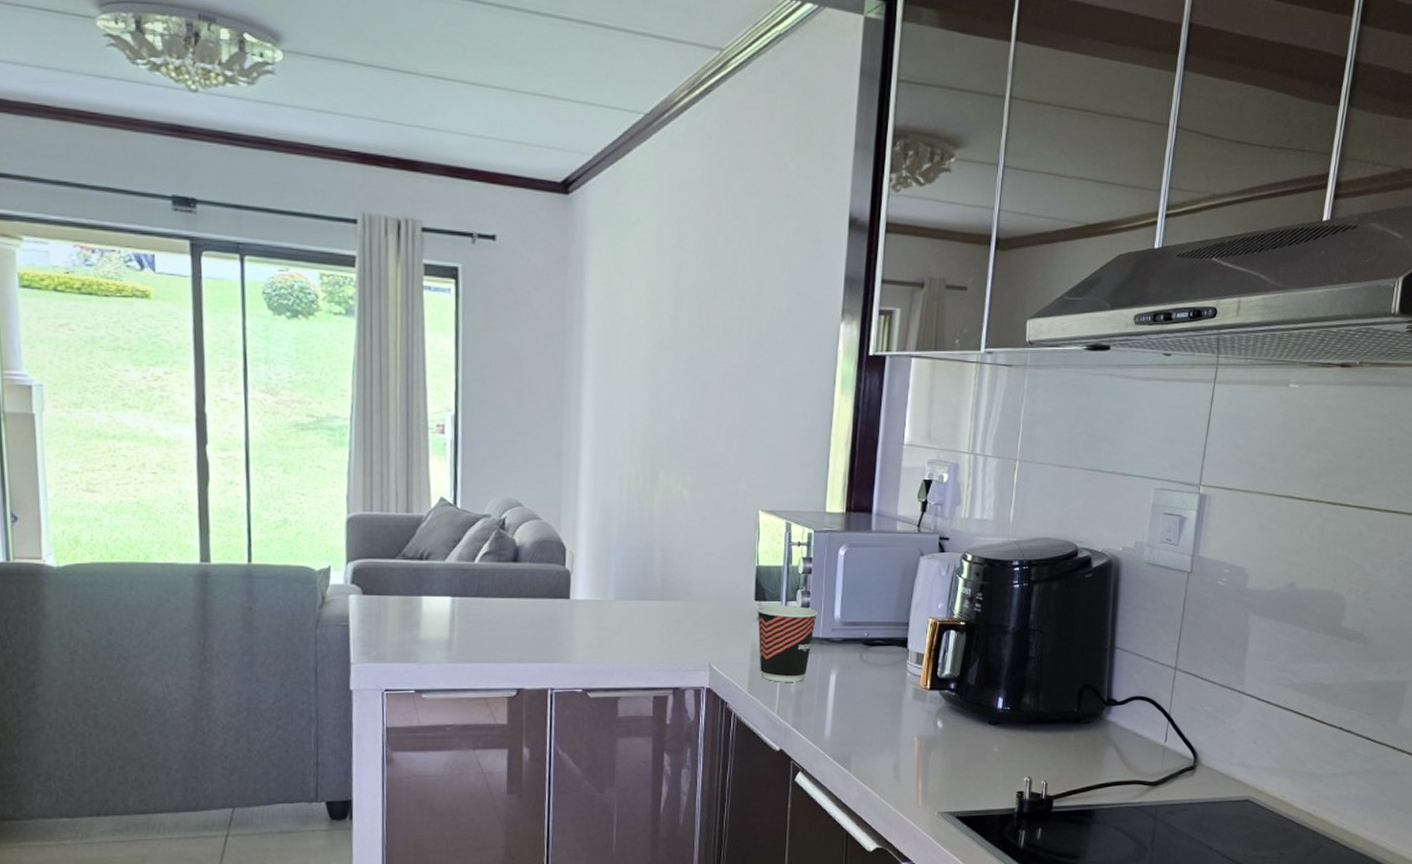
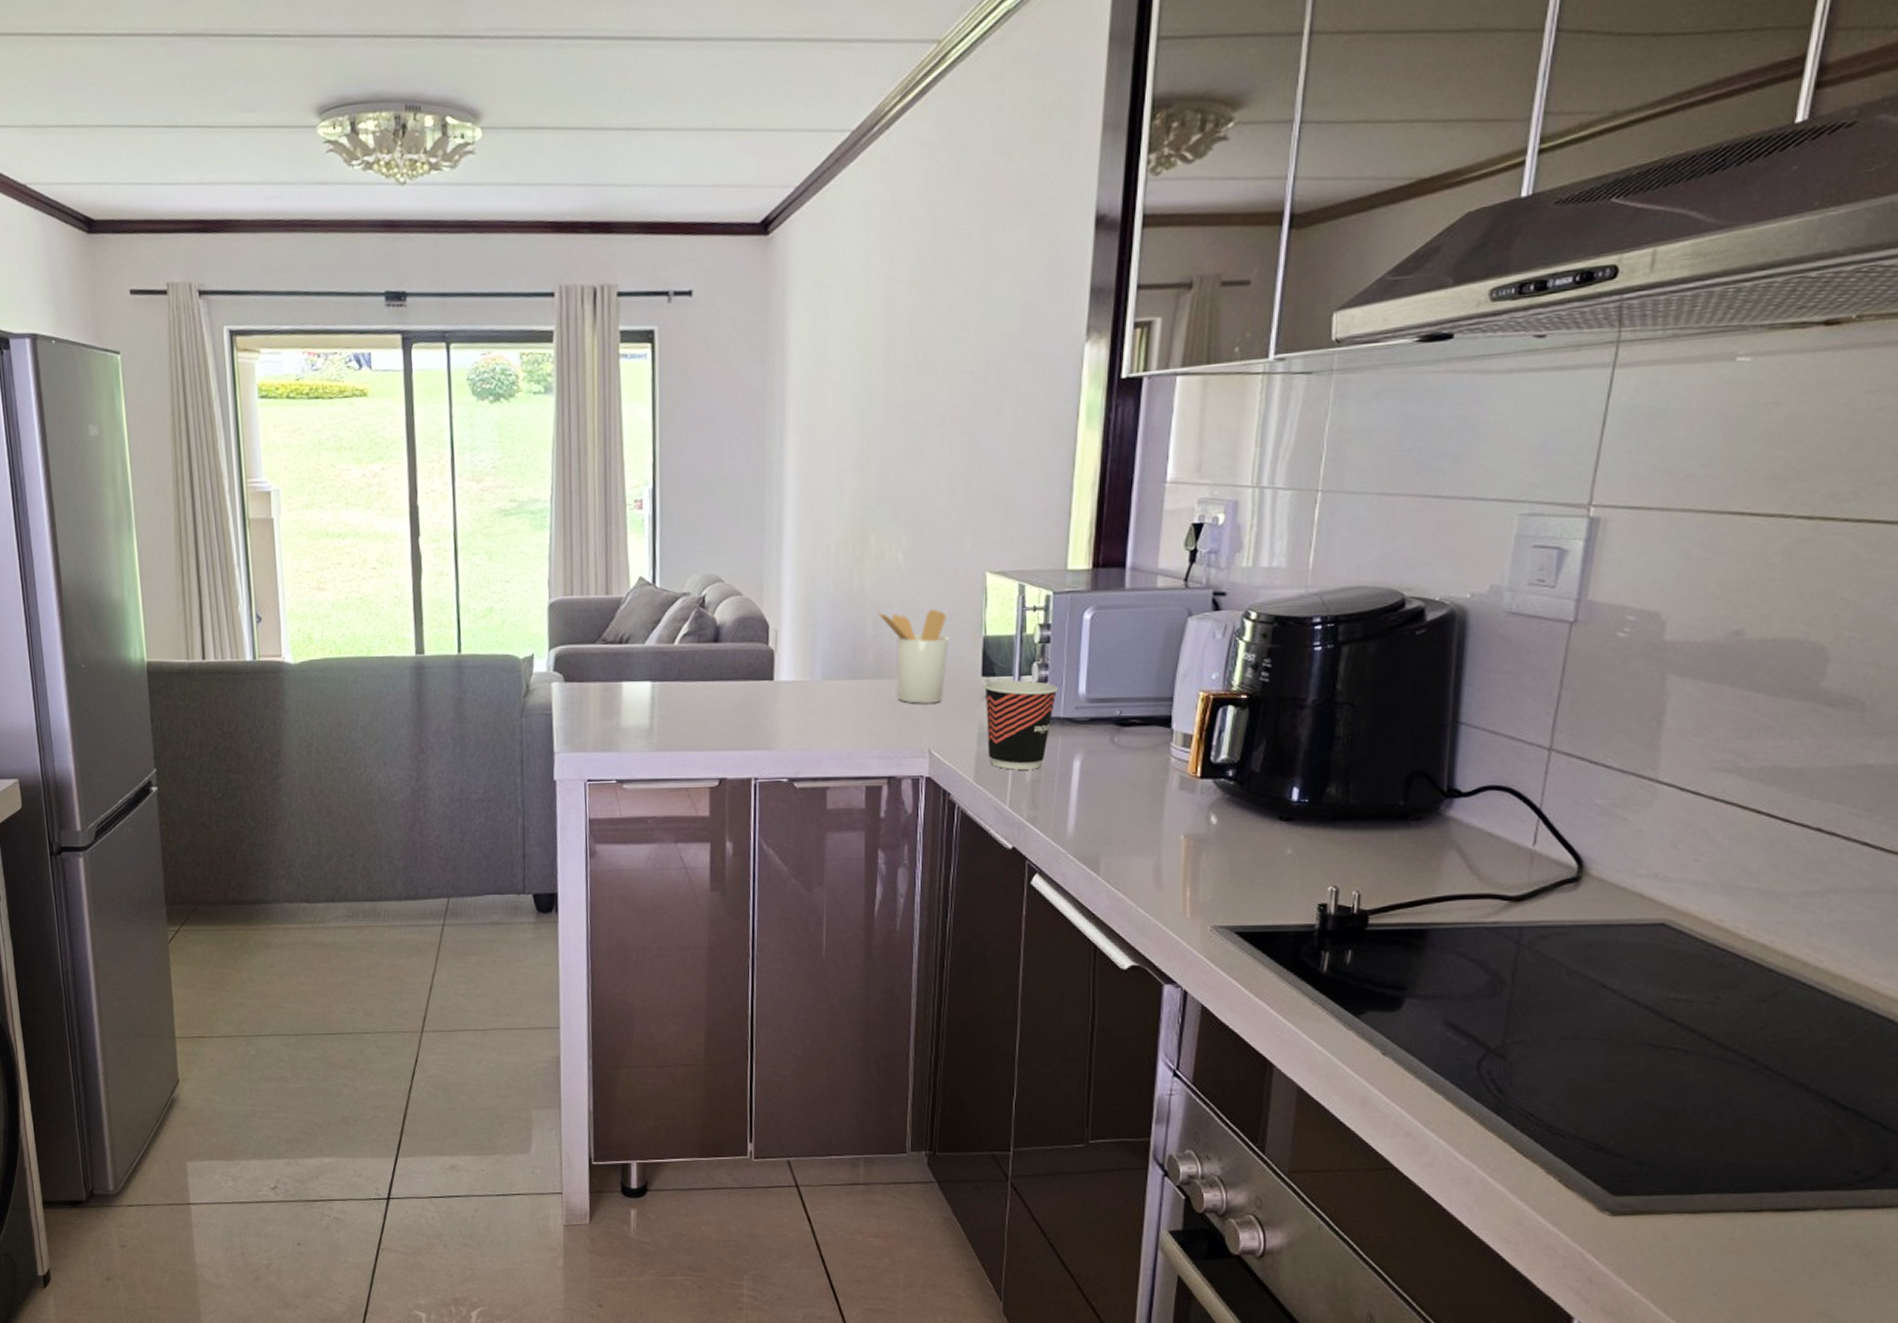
utensil holder: none [665,540,727,623] -> present [877,609,950,704]

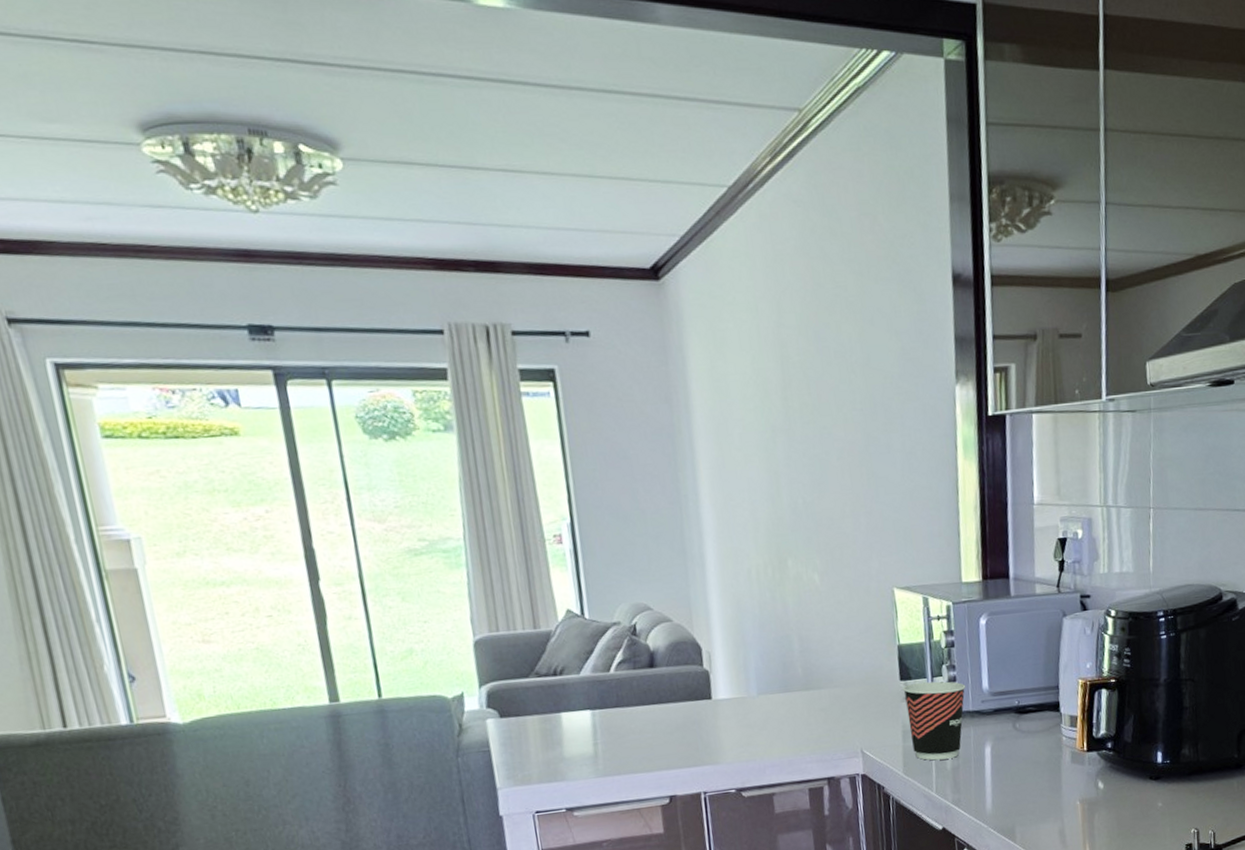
utensil holder: present [877,609,950,704] -> none [801,624,869,710]

